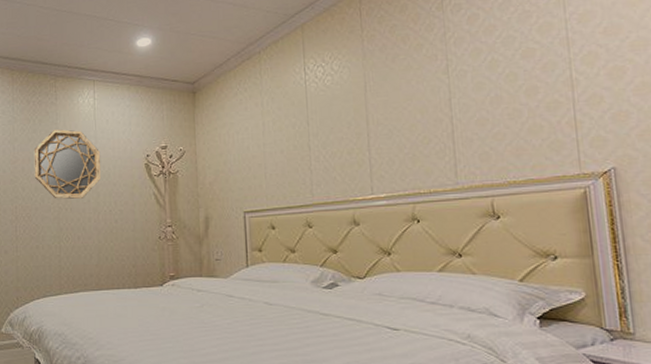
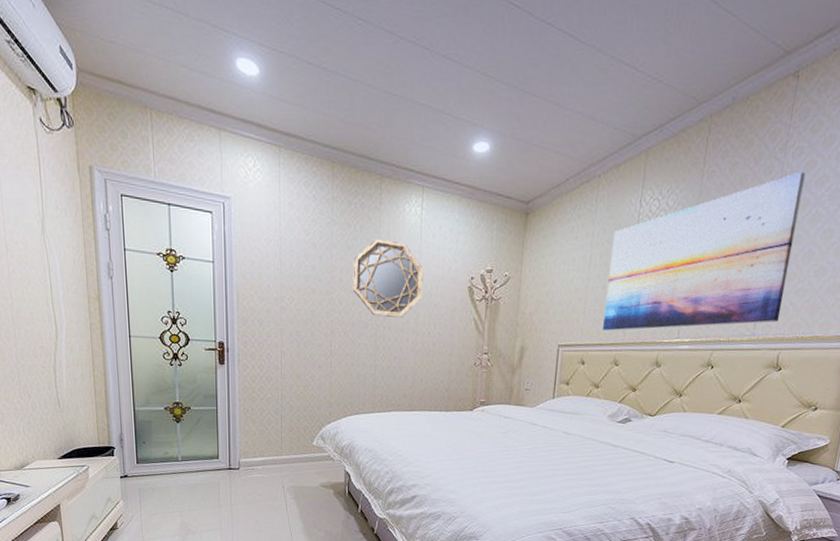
wall art: none [283,24,482,193] -> present [603,171,806,331]

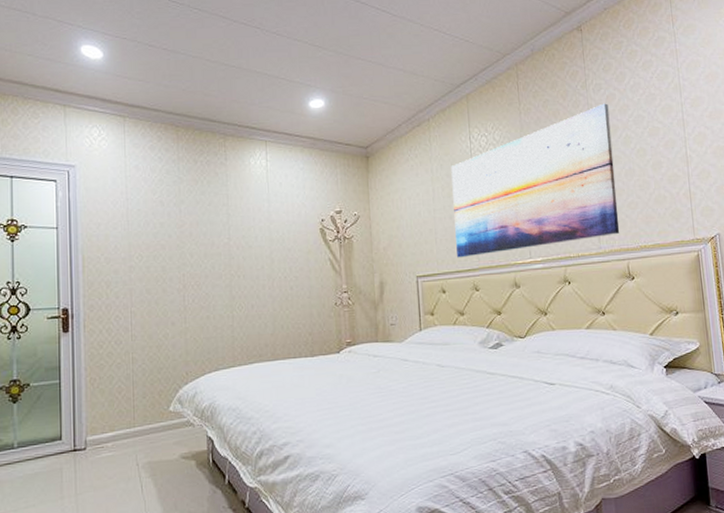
home mirror: present [352,238,424,318] -> none [202,191,275,266]

